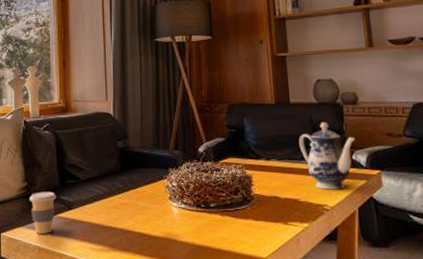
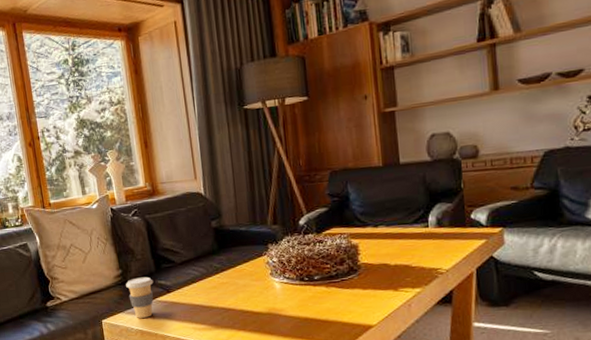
teapot: present [299,122,355,190] -> none [410,180,474,253]

